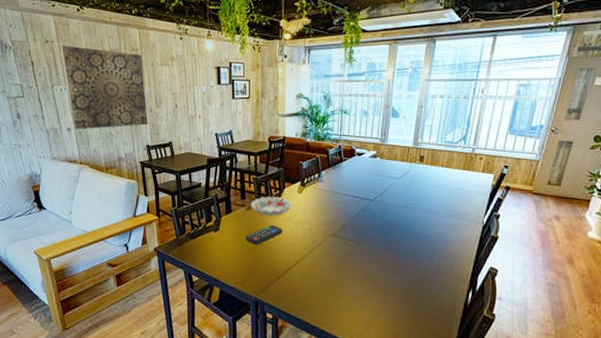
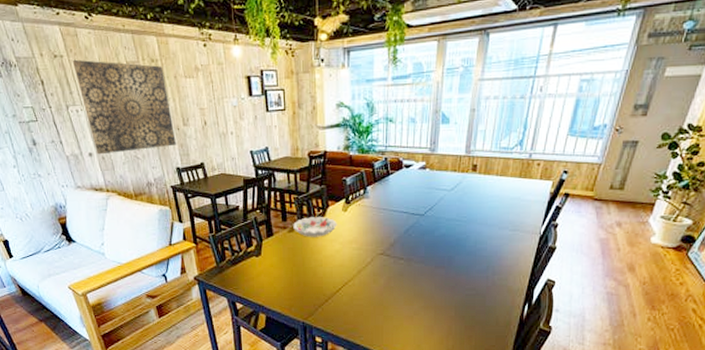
remote control: present [245,224,283,245] -> none [289,246,329,268]

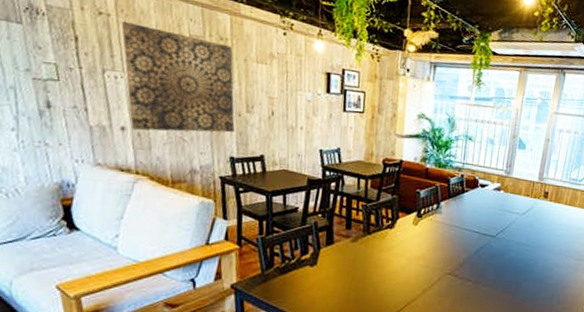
decorative bowl: present [293,217,337,237] -> none [357,227,406,250]

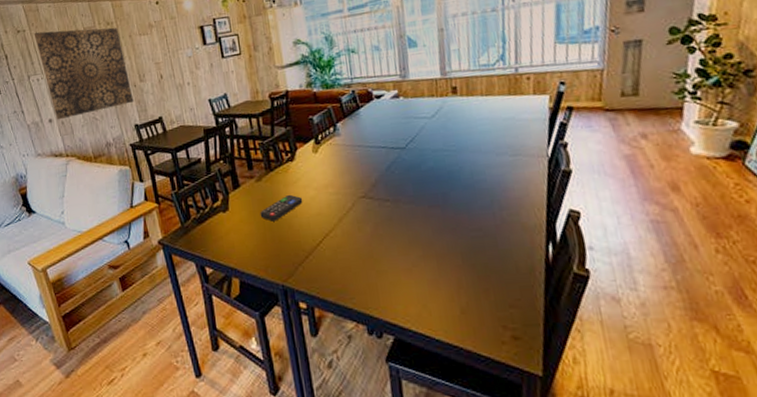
remote control: none [348,259,394,283] -> present [260,194,303,222]

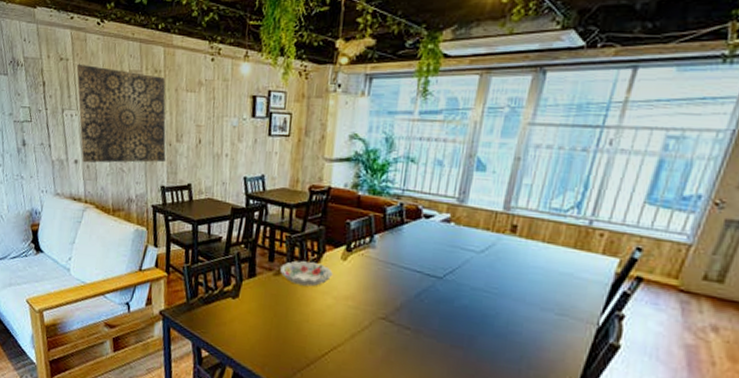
decorative bowl: none [260,161,309,185] -> present [280,260,333,287]
remote control: present [260,194,303,222] -> none [270,296,319,321]

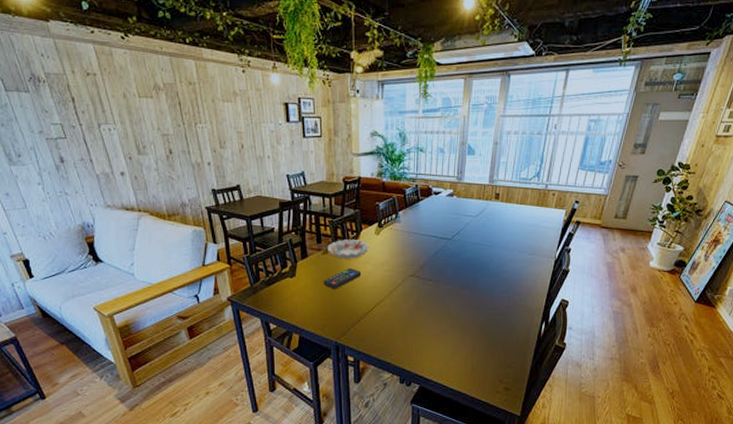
wall art: present [76,63,166,163] -> none [106,78,212,174]
remote control: none [270,296,319,321] -> present [323,267,362,289]

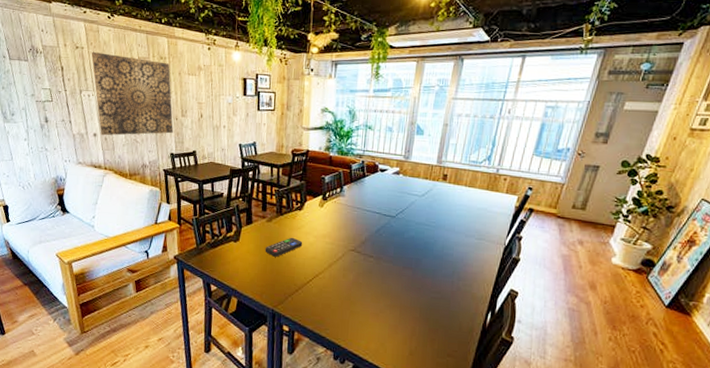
wall art: none [106,78,212,174] -> present [91,51,174,136]
decorative bowl: present [327,240,370,259] -> none [272,209,313,229]

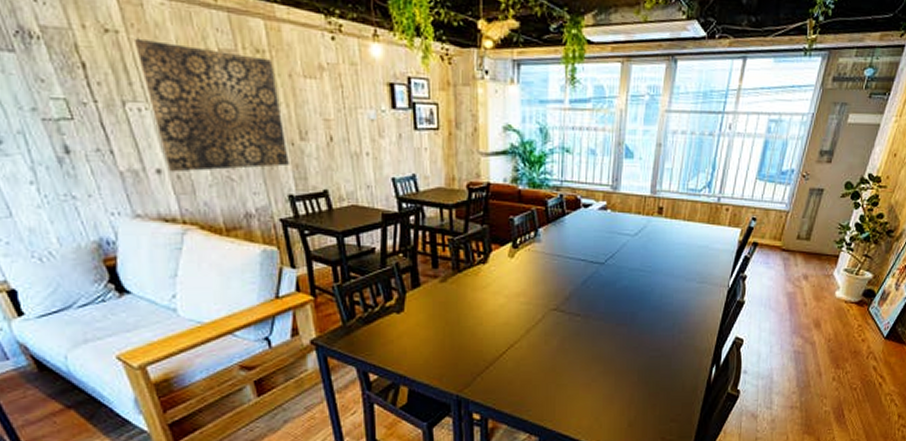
remote control: present [265,237,303,257] -> none [440,299,491,328]

